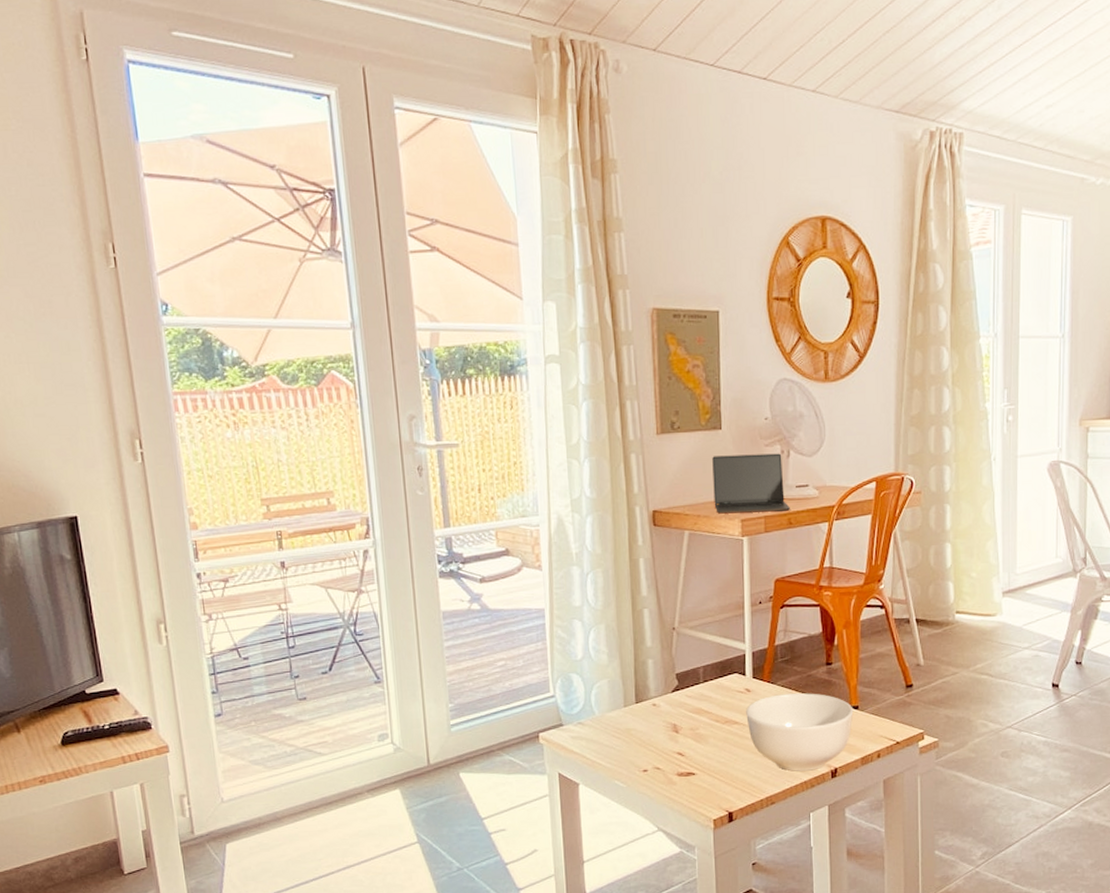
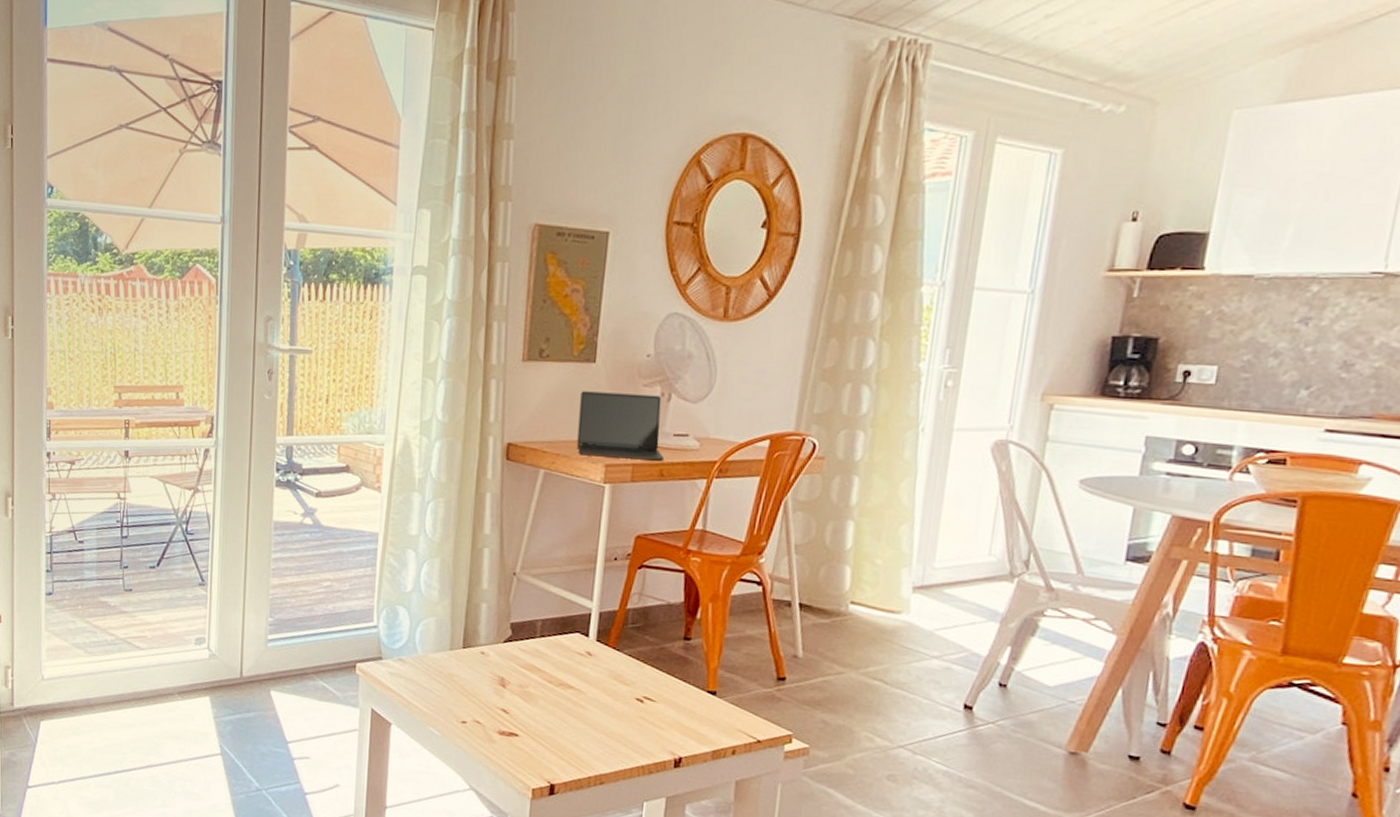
bowl: present [746,692,854,772] -> none [583,663,710,756]

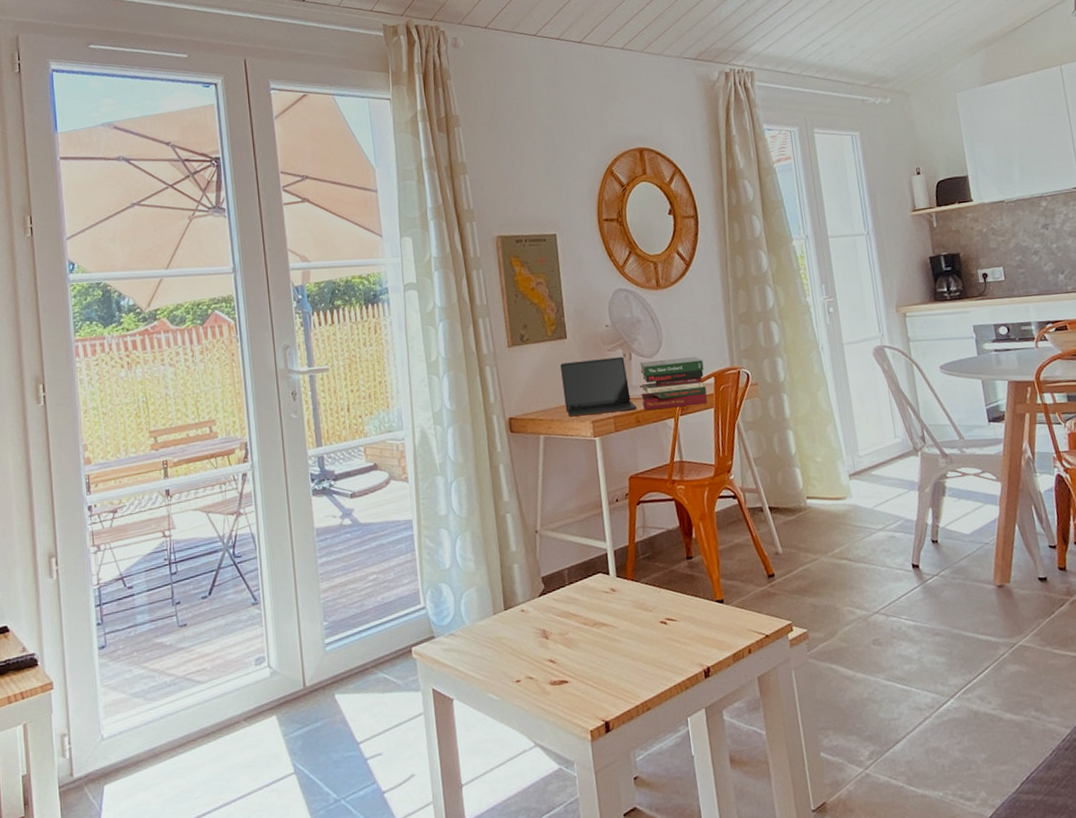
books: none [671,406,761,471] -> present [639,357,708,410]

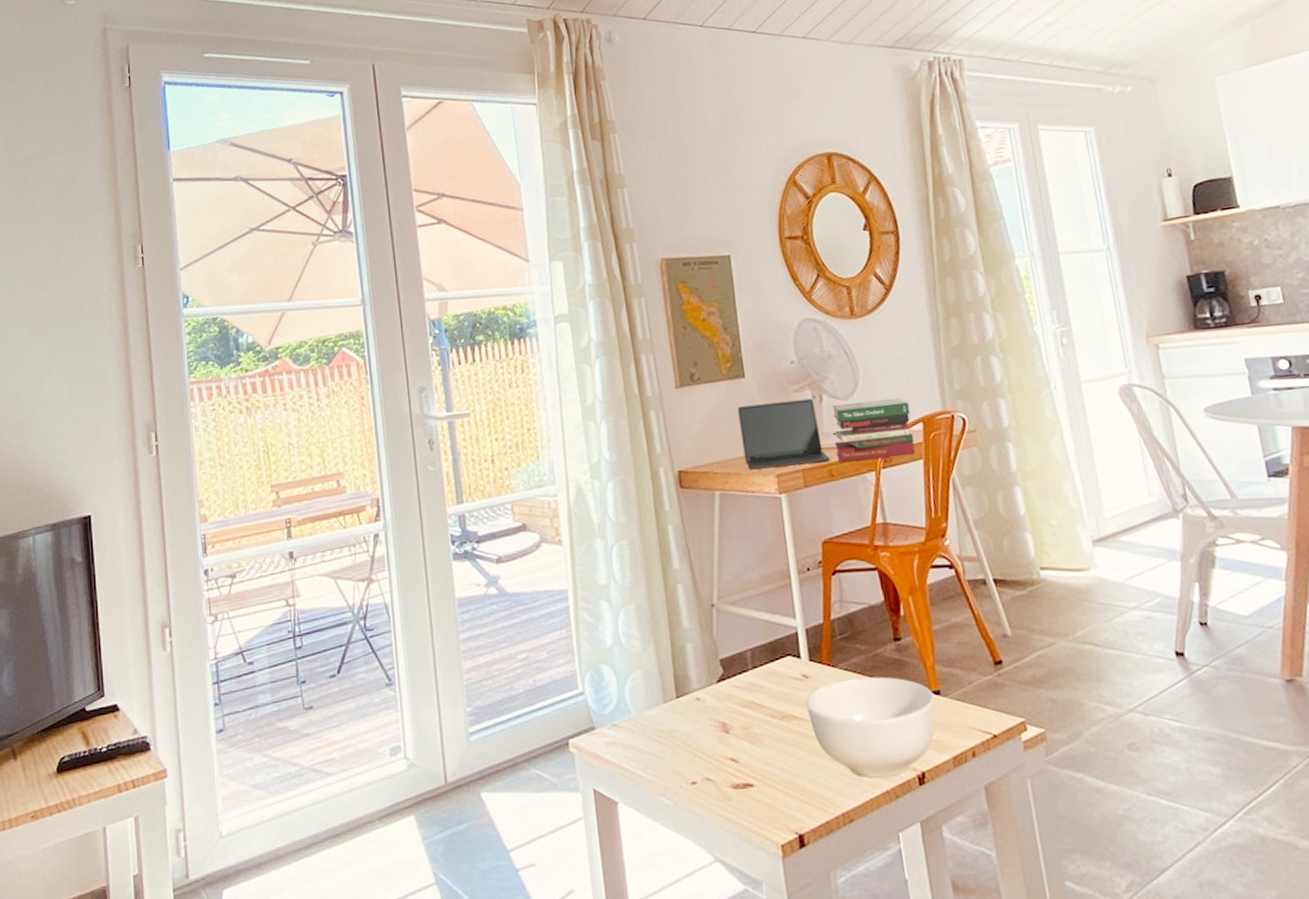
bowl: none [613,589,720,674] -> present [805,676,936,779]

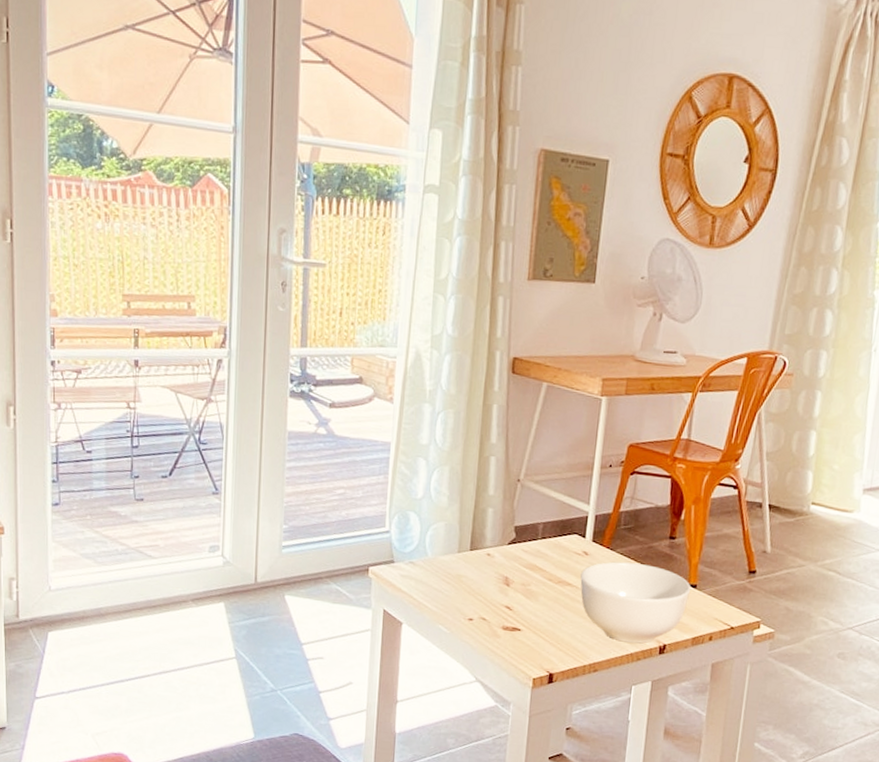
laptop: present [737,398,830,470] -> none [577,309,655,376]
books: present [832,398,915,462] -> none [661,325,740,385]

